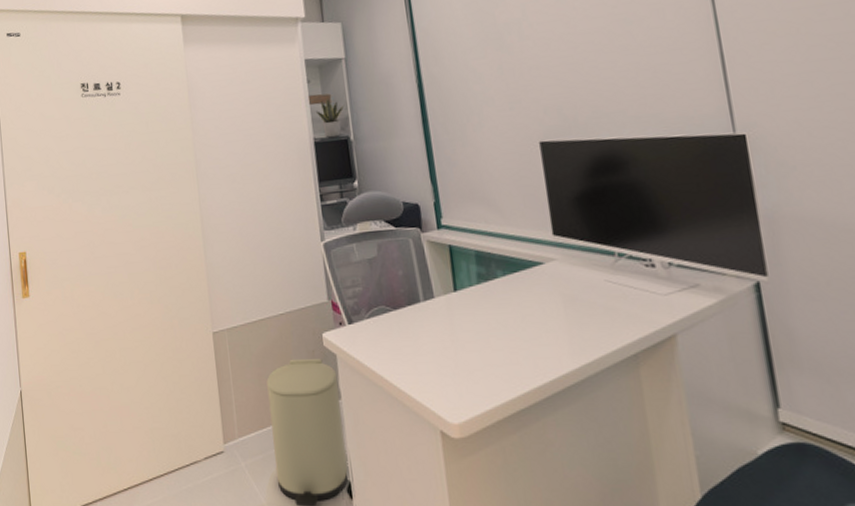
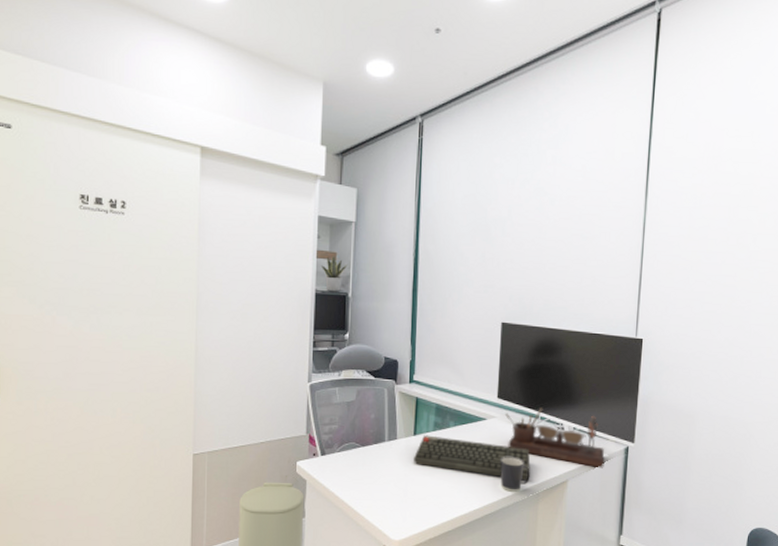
computer keyboard: none [459,289,621,339] -> present [414,435,531,481]
desk organizer: none [567,241,728,315] -> present [504,408,605,469]
mug: none [572,308,620,354] -> present [500,457,530,492]

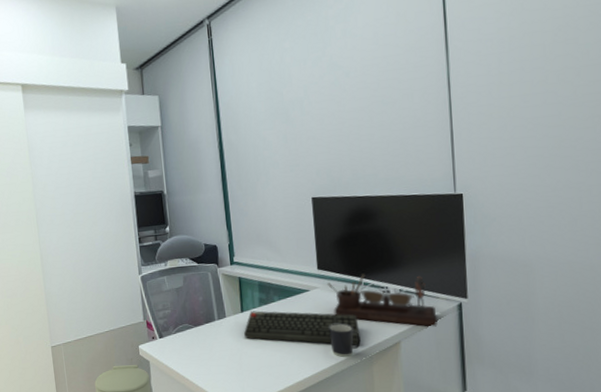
potted plant: present [322,255,348,292] -> none [137,159,160,192]

